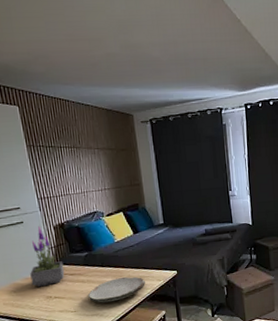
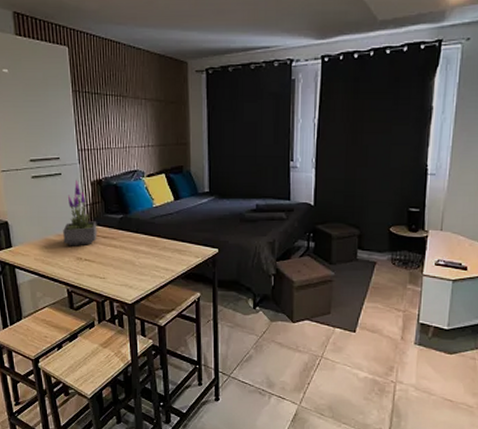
plate: present [87,276,145,303] -> none [118,247,181,274]

